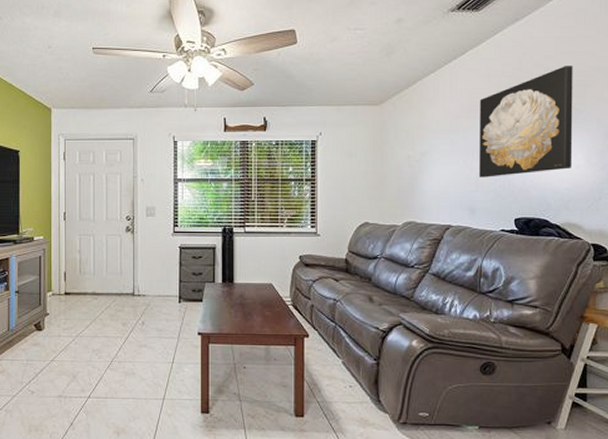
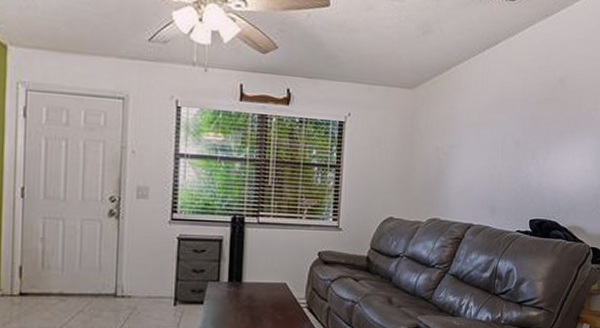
wall art: present [479,66,573,178] -> none [502,69,590,177]

